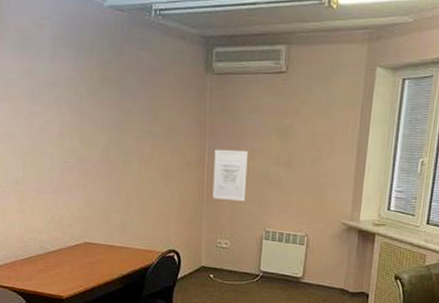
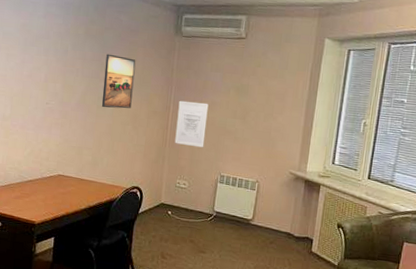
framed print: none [126,99,163,163] -> present [102,53,136,109]

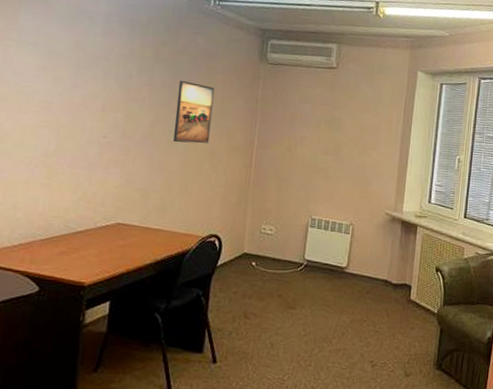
wall art: present [174,100,209,148] -> none [259,134,298,188]

